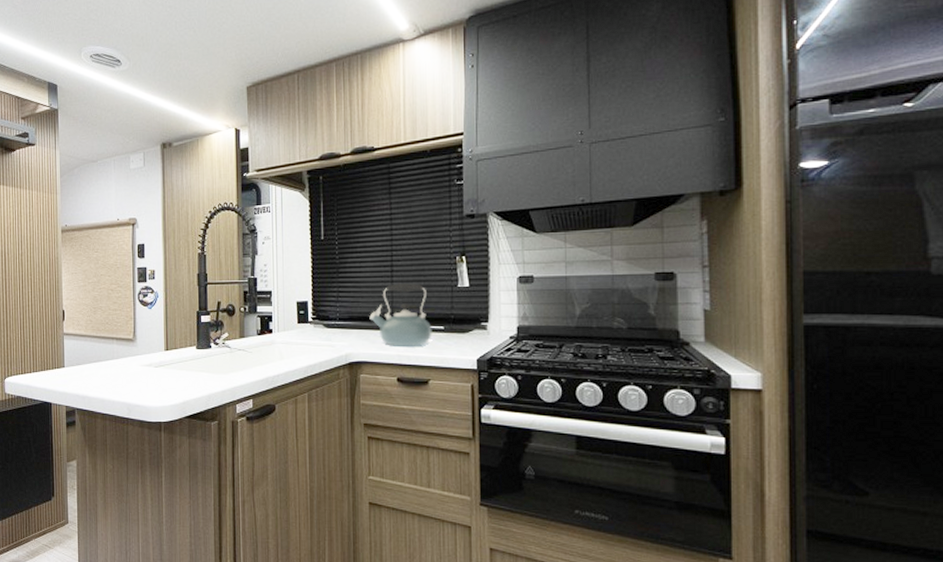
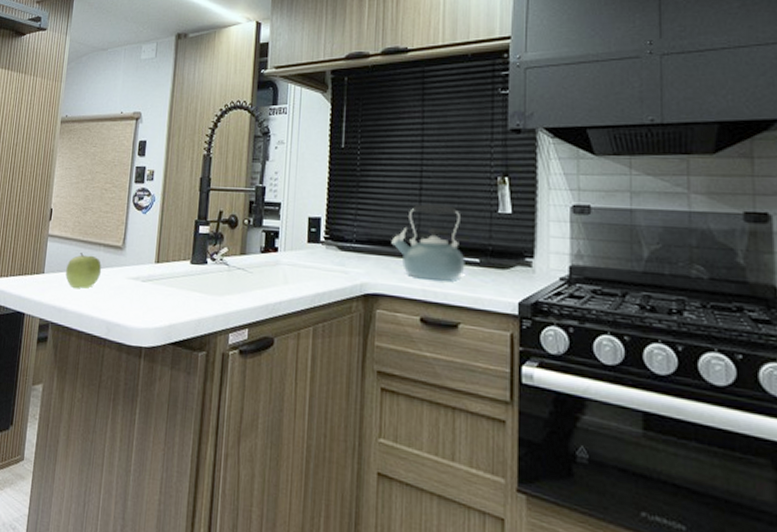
fruit: none [84,347,117,377] -> present [65,253,102,288]

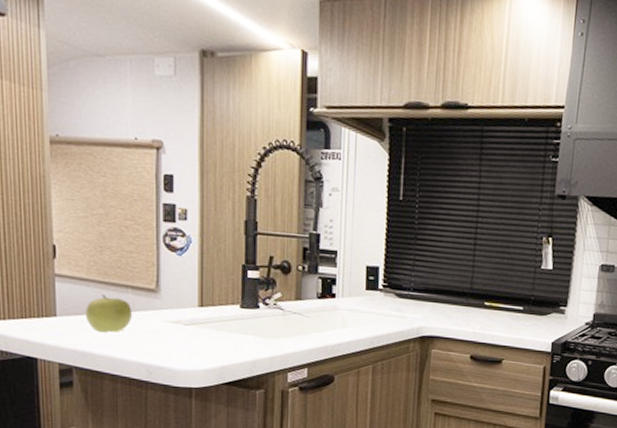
kettle: present [391,204,465,281] -> none [446,258,511,325]

